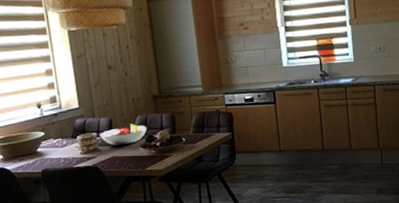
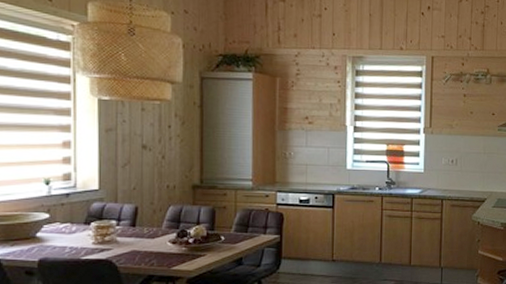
fruit bowl: present [99,124,147,146] -> none [120,214,181,239]

